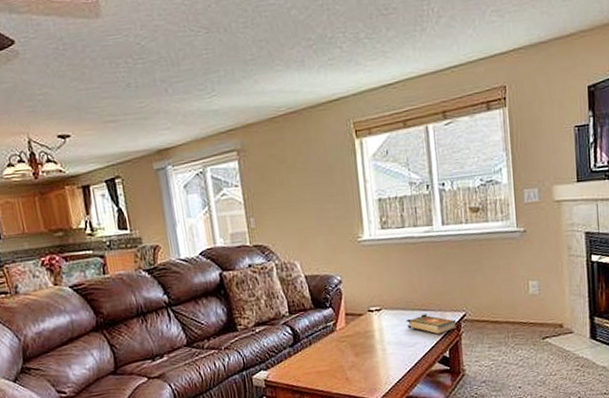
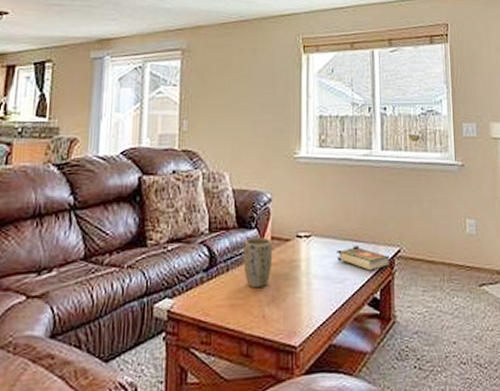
plant pot: none [321,314,349,357] -> present [243,237,273,288]

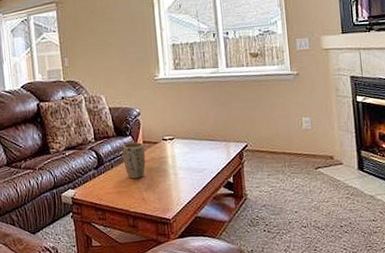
book: present [336,246,390,271] -> none [195,144,239,162]

